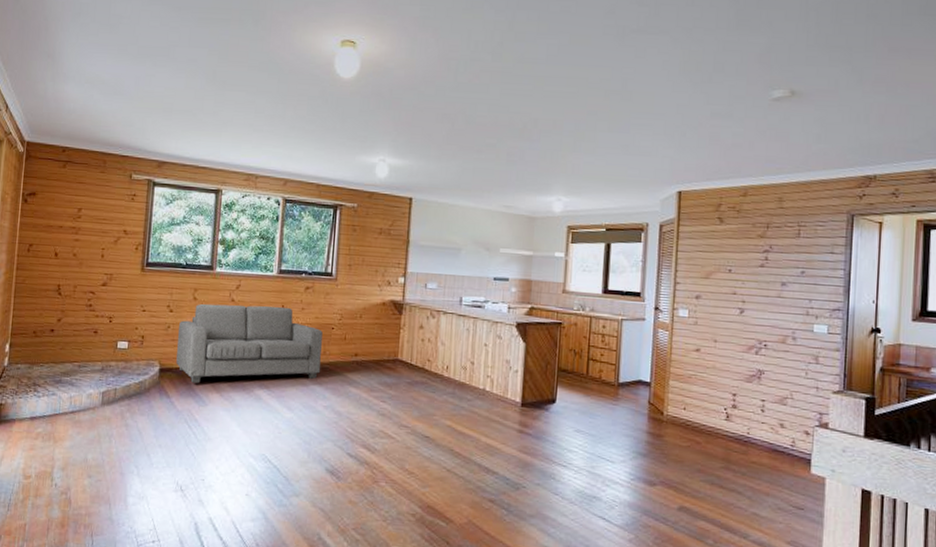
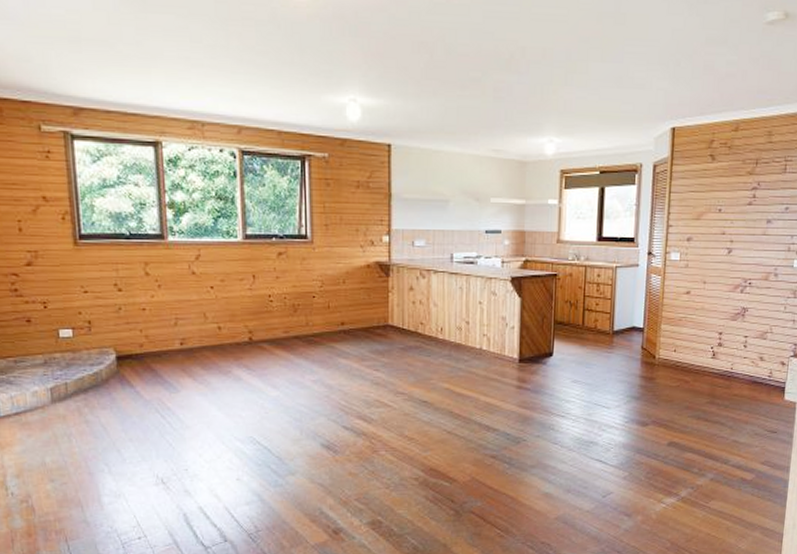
sofa: present [176,304,323,384] -> none [131,276,304,369]

